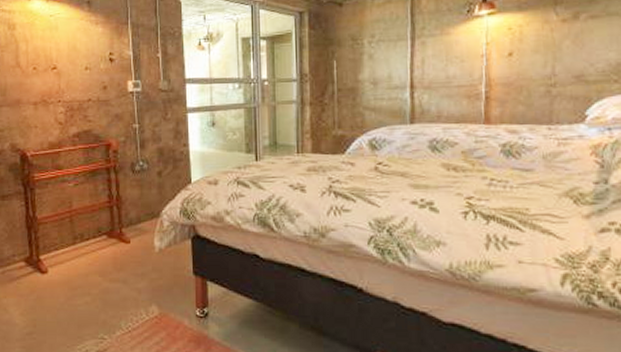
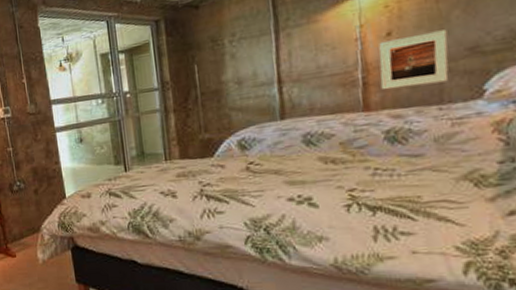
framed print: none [500,57,559,106] -> present [379,29,449,90]

